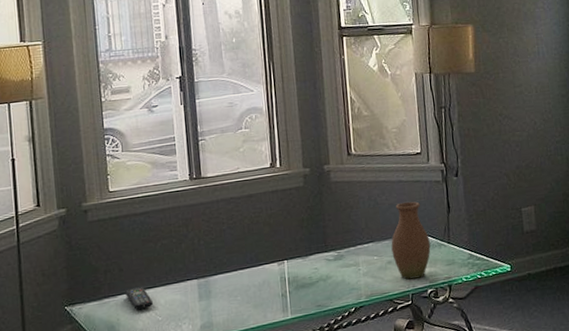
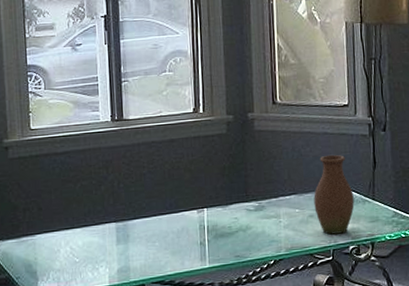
remote control: present [124,287,153,310] -> none [42,227,71,250]

